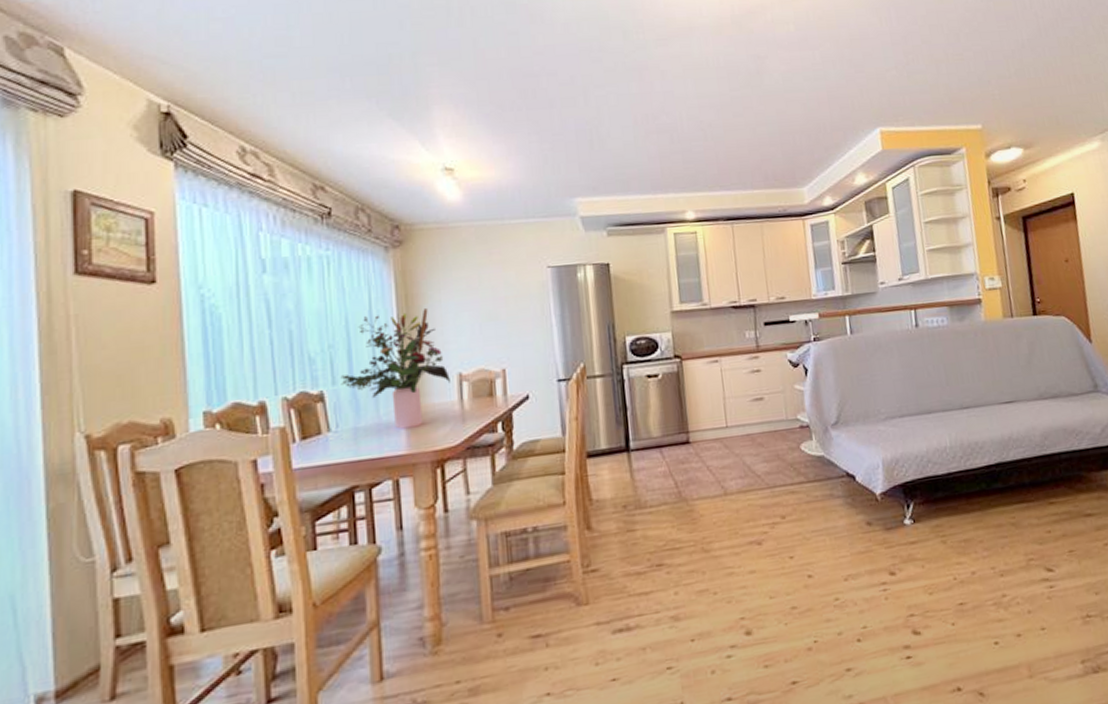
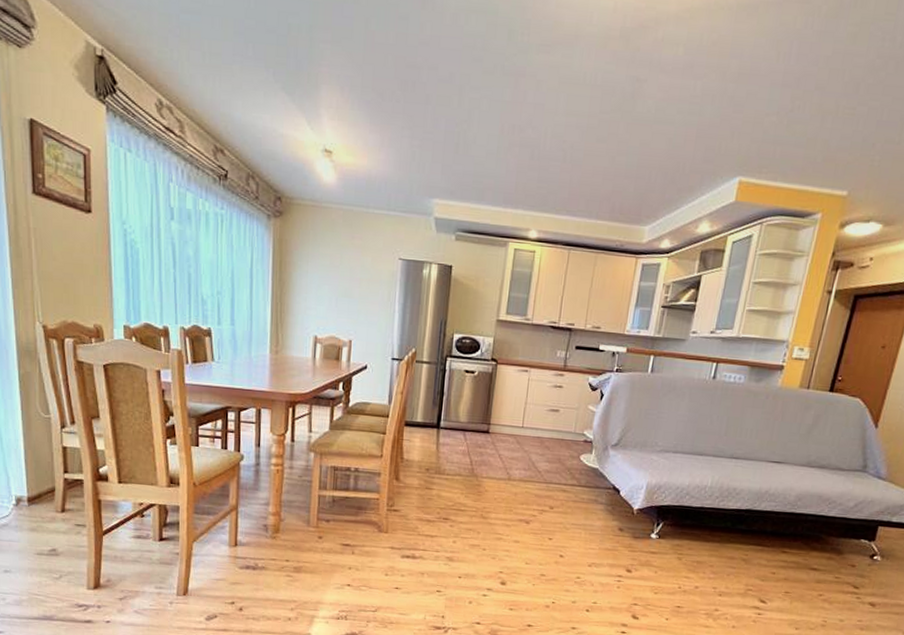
bouquet: present [340,307,450,429] -> none [224,273,308,372]

